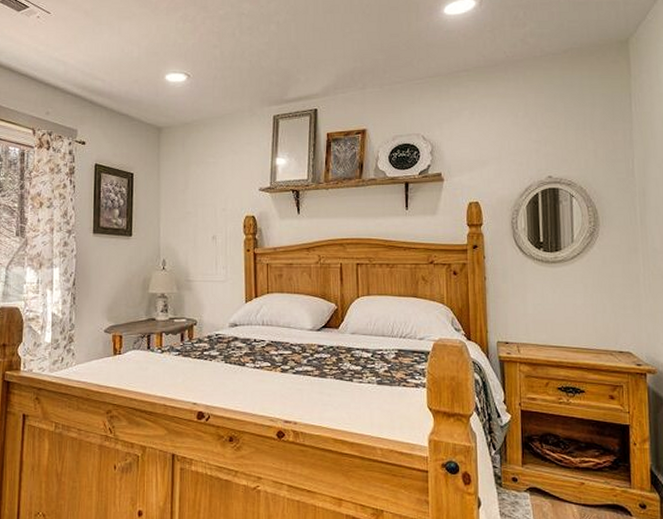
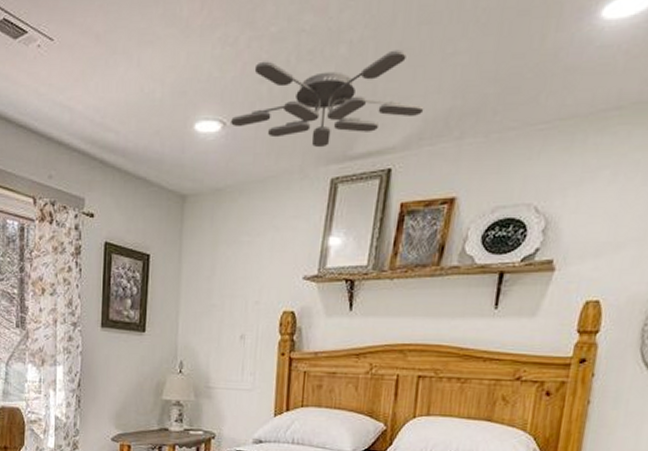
ceiling fan: none [194,29,335,94] -> present [231,49,424,148]

